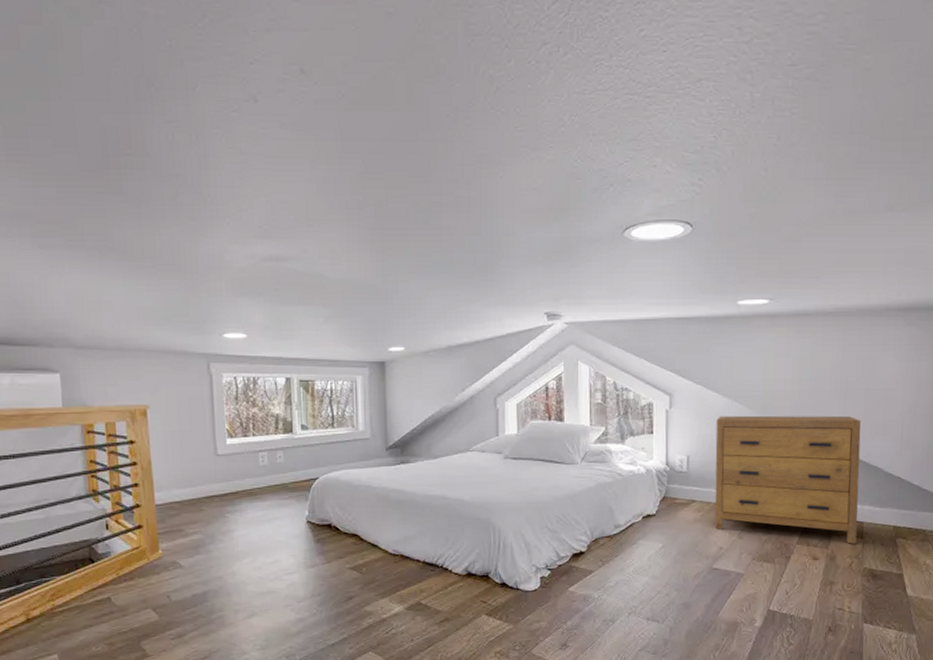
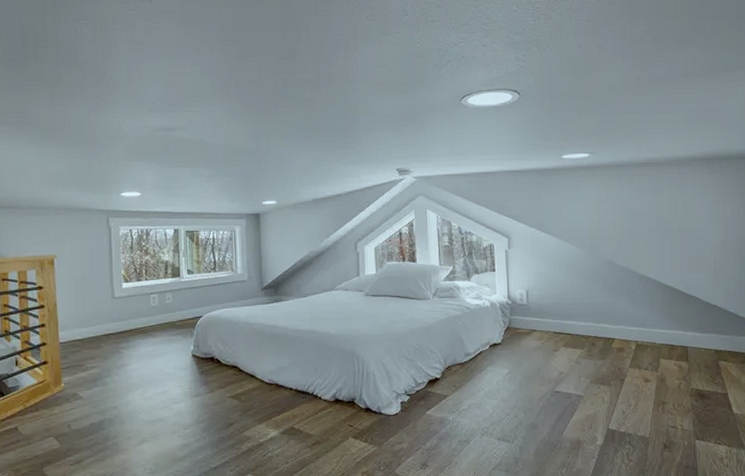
dresser: present [714,415,862,544] -> none [550,252,683,367]

